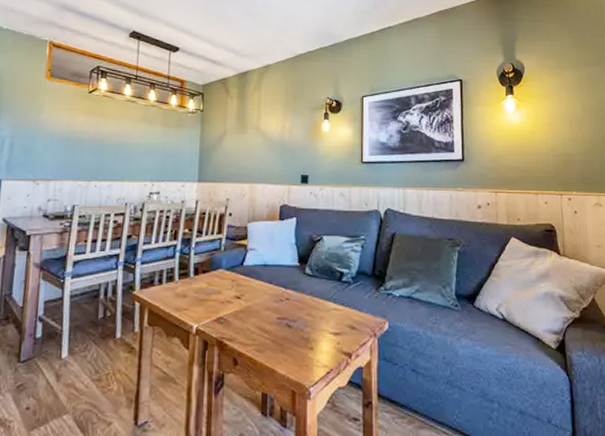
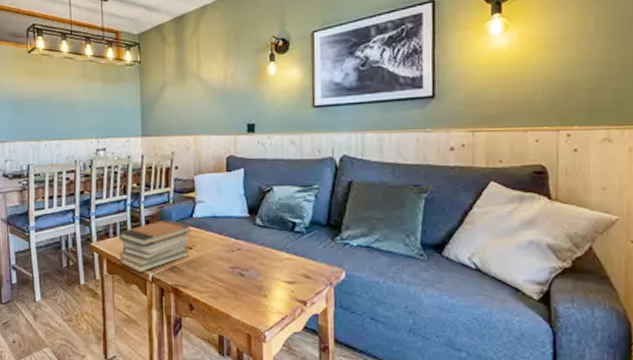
book stack: none [163,267,242,325] -> present [119,219,192,273]

